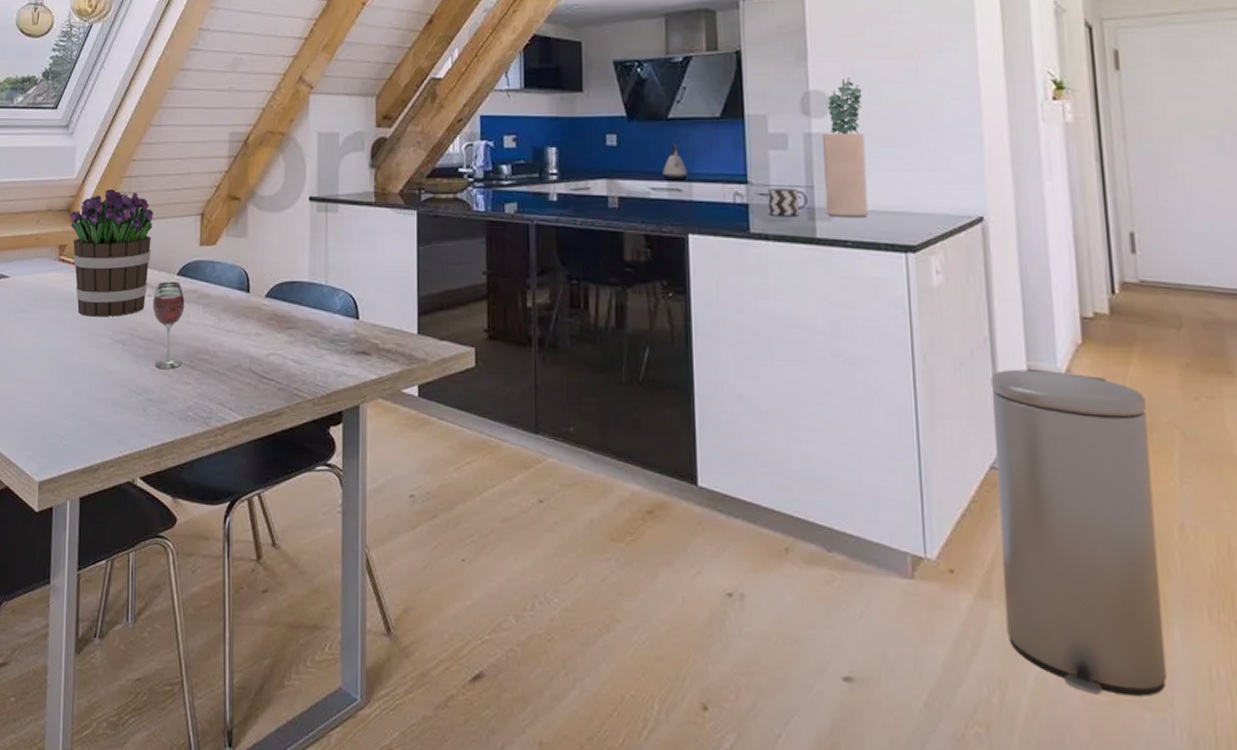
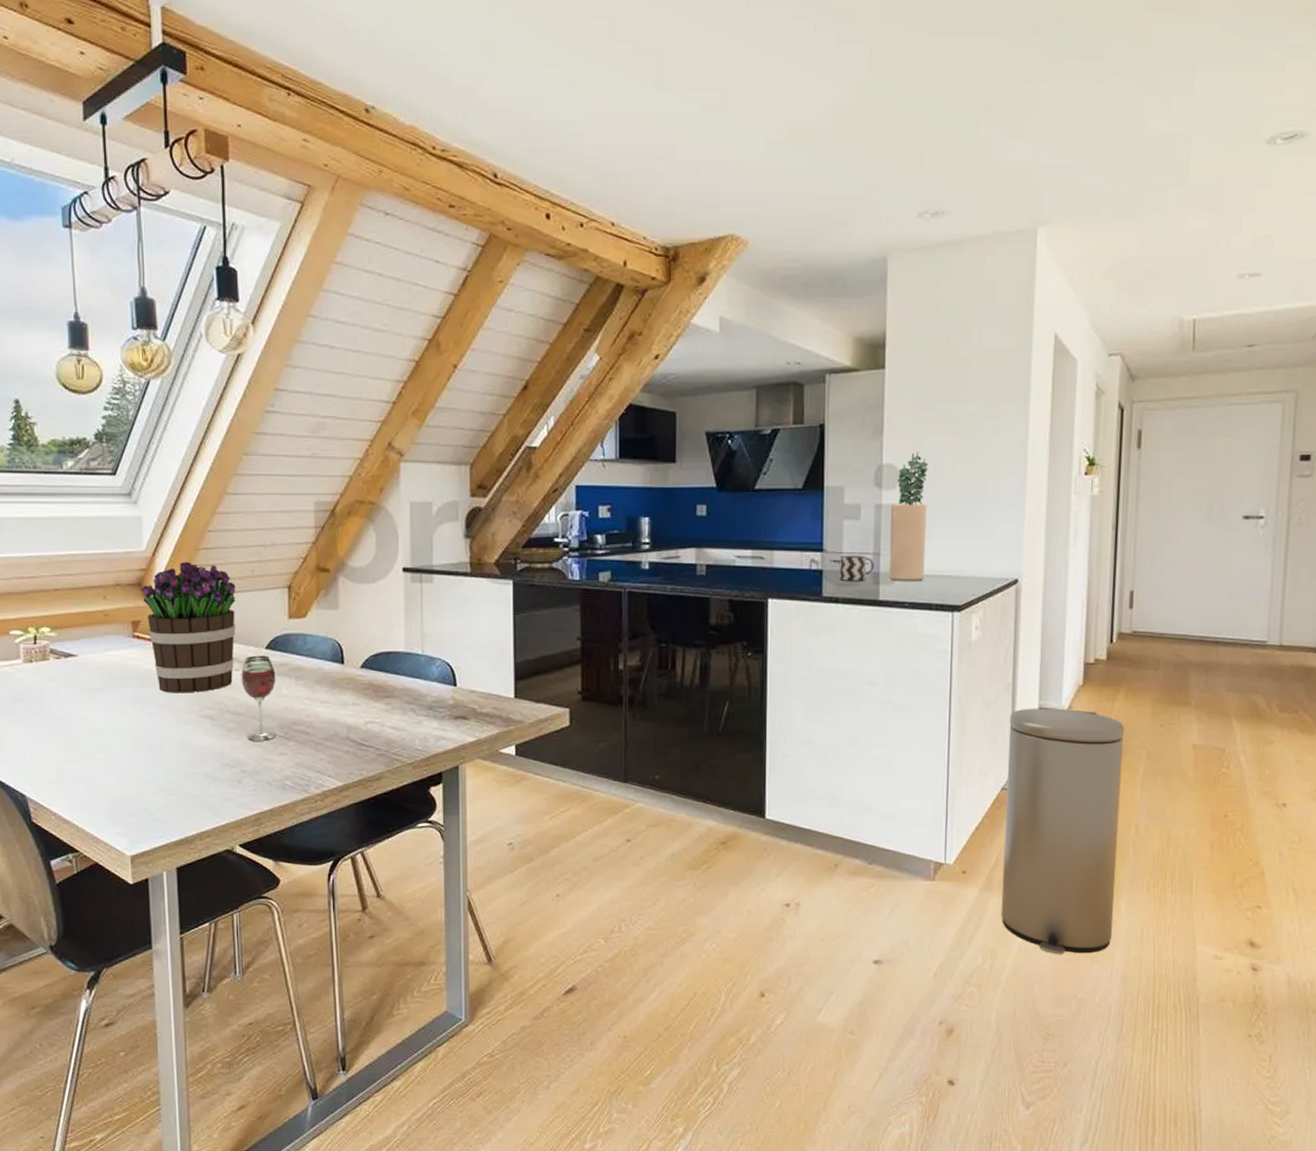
kettle: present [663,144,688,181] -> none [747,514,771,549]

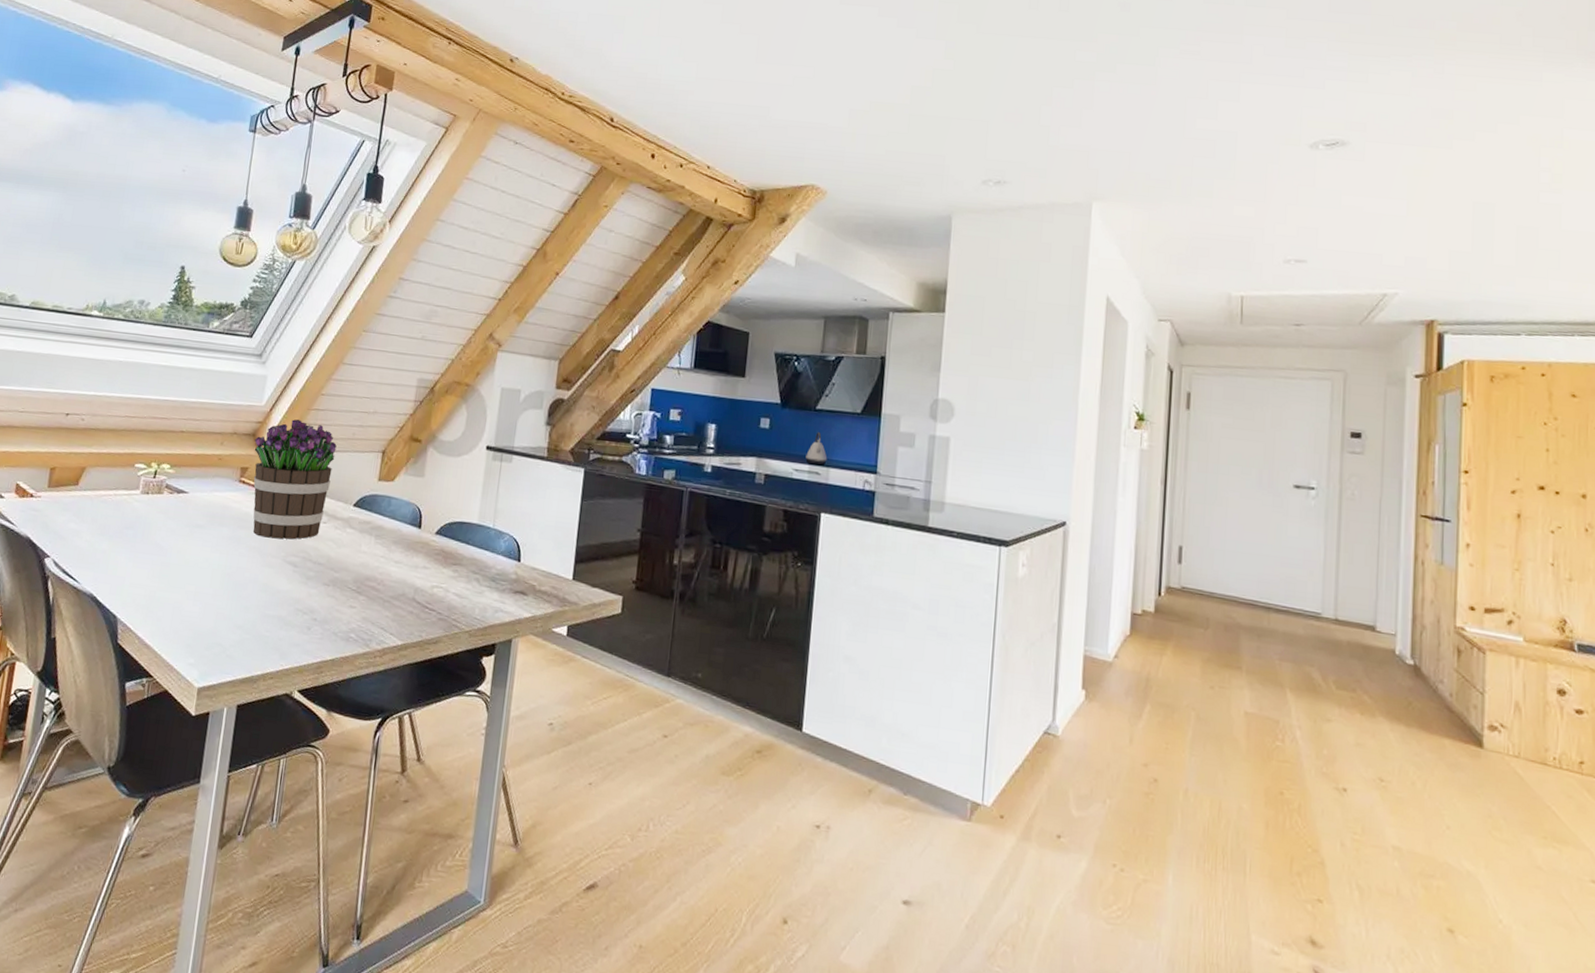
wineglass: present [241,655,276,741] -> none [322,511,359,593]
kettle: none [747,514,771,549] -> present [805,432,828,466]
cup: present [840,555,875,582] -> none [891,479,926,508]
vase: present [889,452,928,582] -> none [939,391,982,514]
pedal bin: present [1001,707,1124,955] -> none [1039,652,1172,927]

